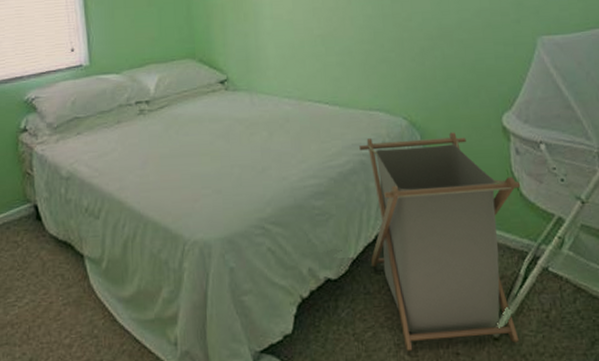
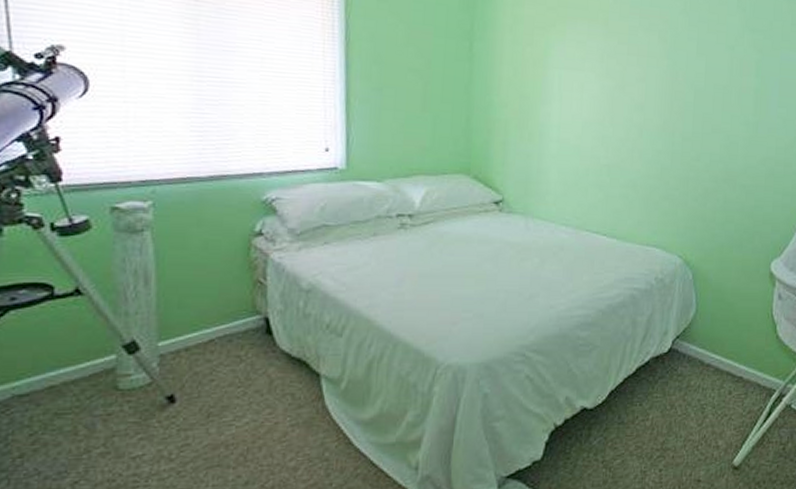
laundry basket: present [359,132,521,351] -> none [629,274,779,478]

